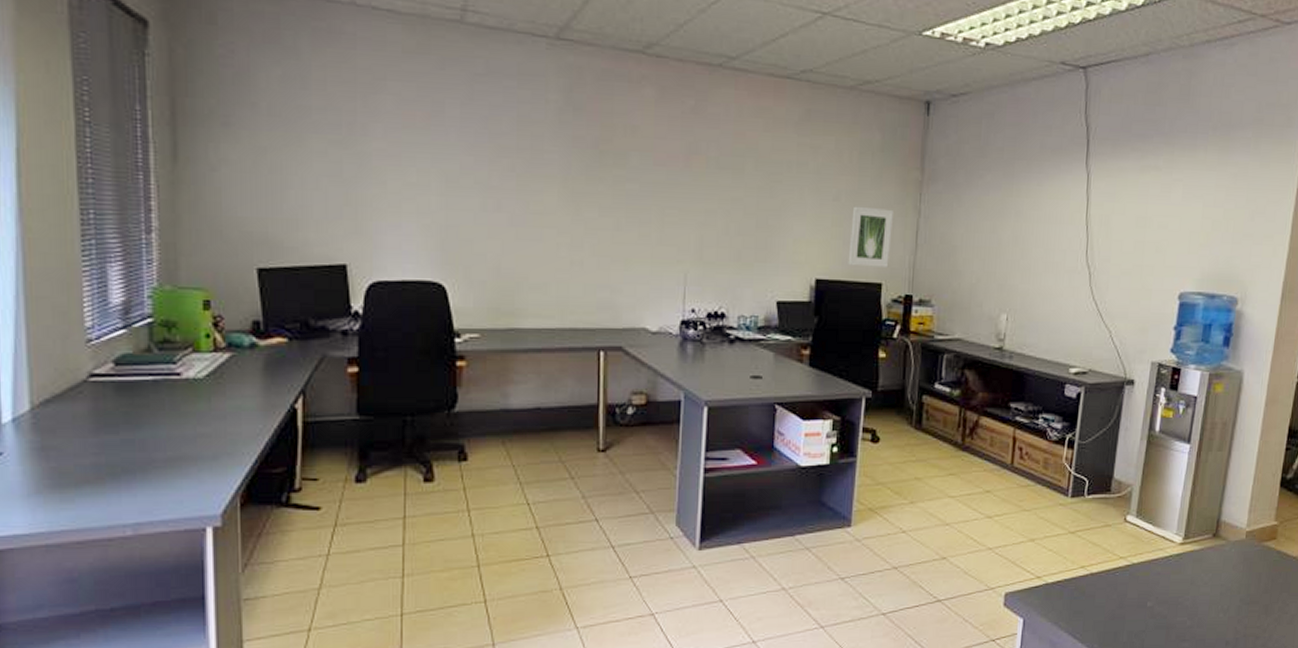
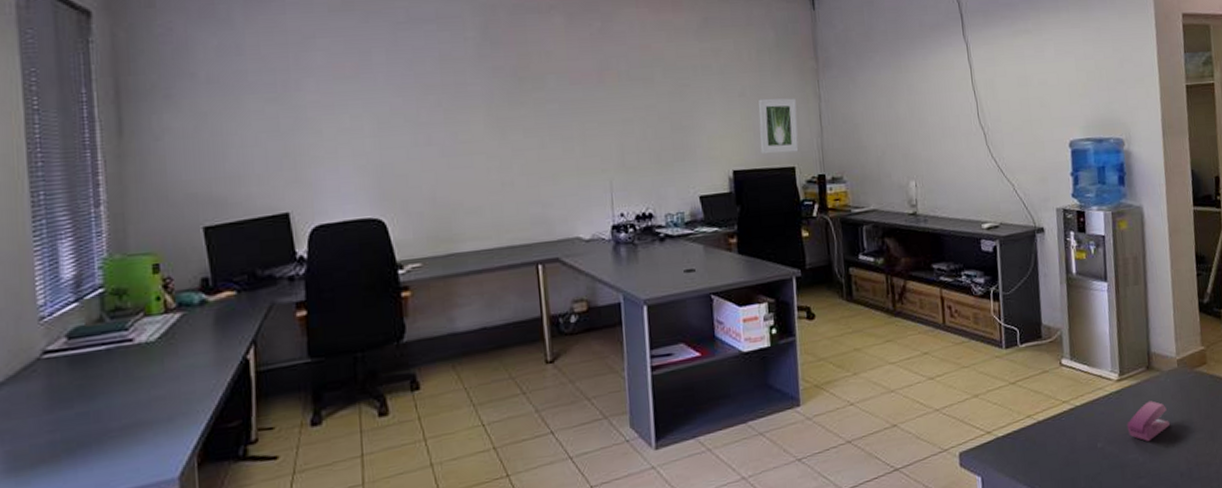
stapler: none [1181,568,1225,608] -> present [1126,401,1170,442]

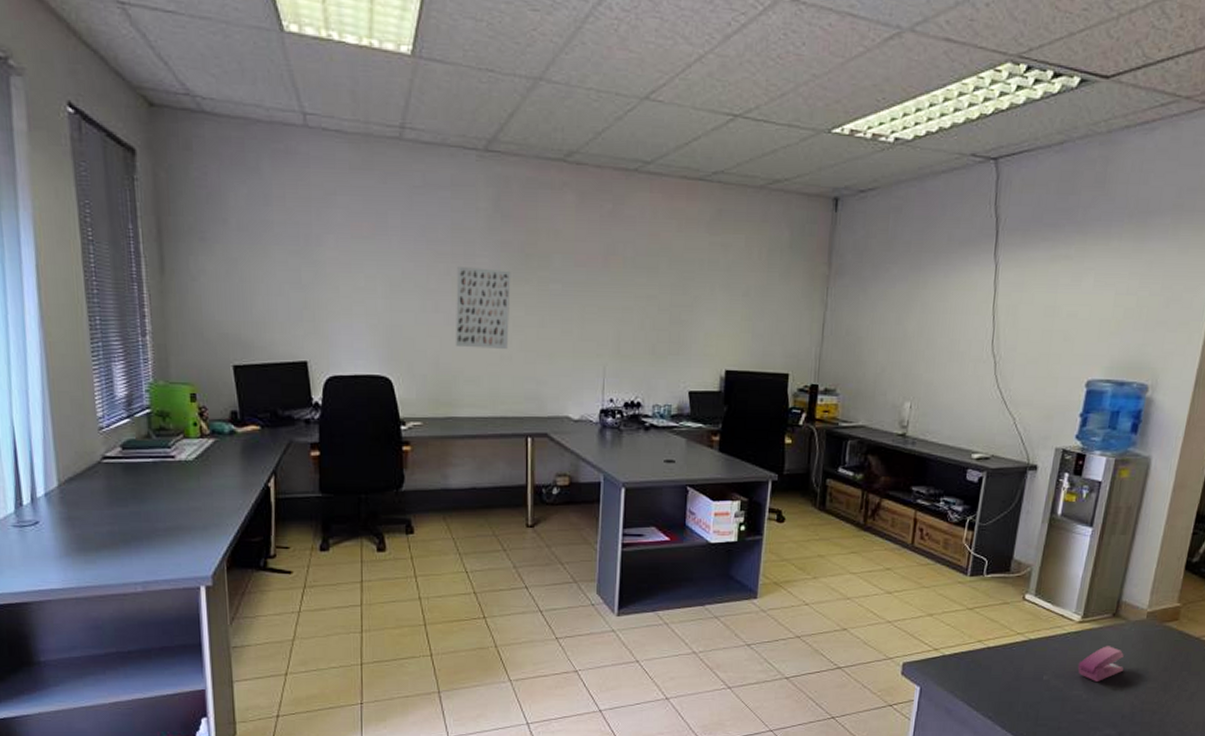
wall art: none [449,95,508,179] -> present [455,267,511,349]
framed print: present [758,98,799,155] -> none [756,300,801,359]

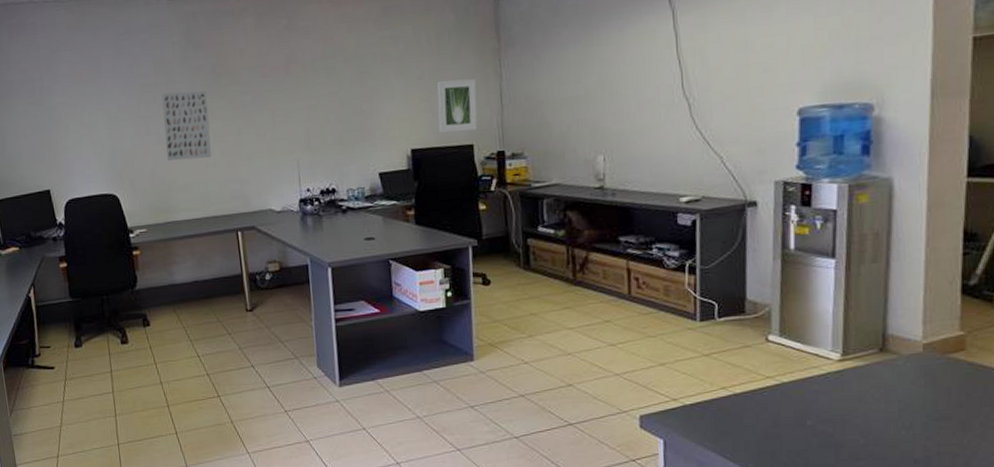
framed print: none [756,300,801,359] -> present [437,78,478,134]
stapler: present [1077,646,1124,683] -> none [847,384,905,425]

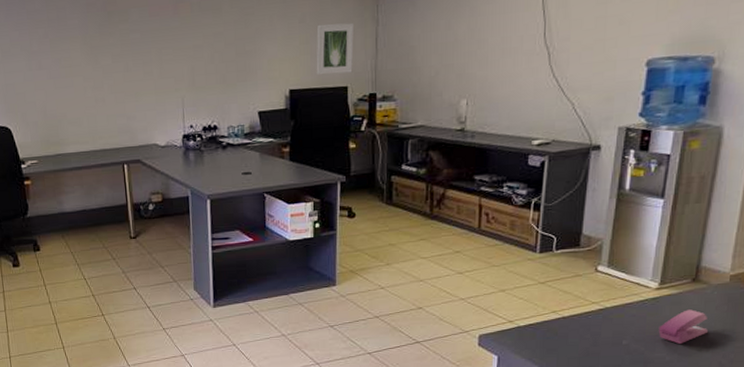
wall art: present [161,90,212,161] -> none [53,27,101,96]
stapler: none [847,384,905,425] -> present [658,309,708,345]

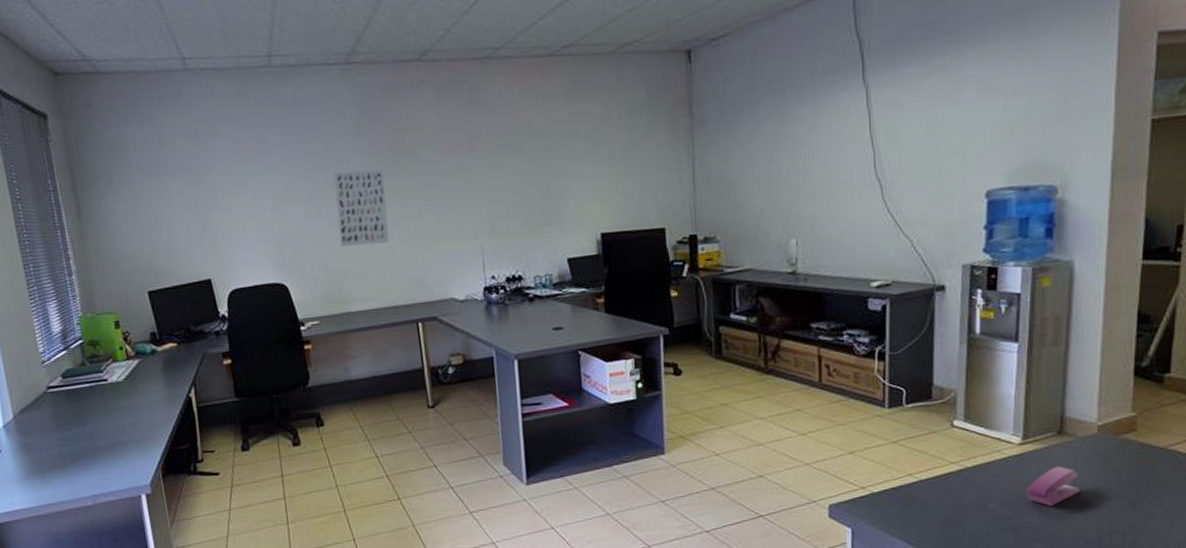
wall art: none [53,27,101,96] -> present [334,170,389,247]
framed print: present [316,22,354,75] -> none [627,158,670,217]

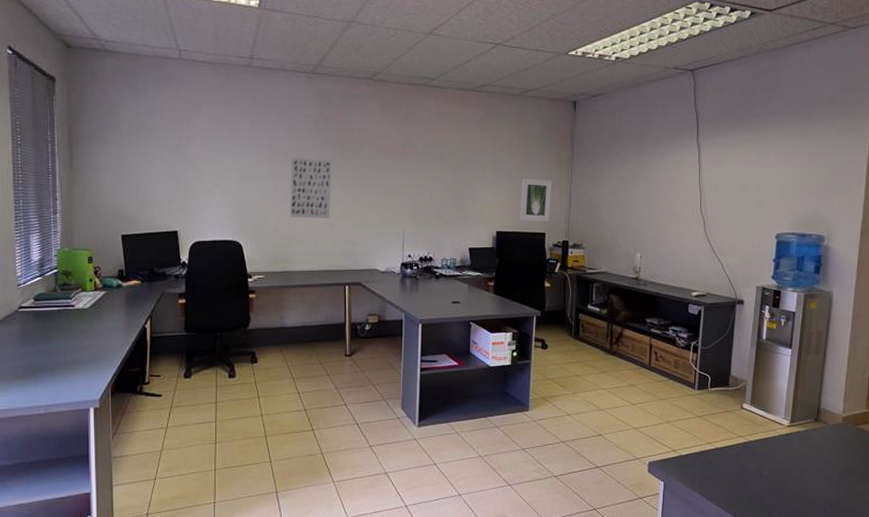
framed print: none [627,158,670,217] -> present [520,178,552,221]
stapler: present [1026,466,1080,507] -> none [790,445,828,477]

